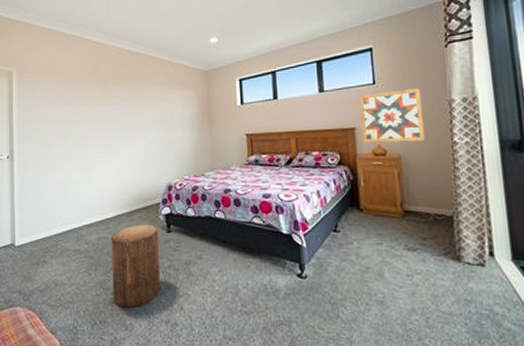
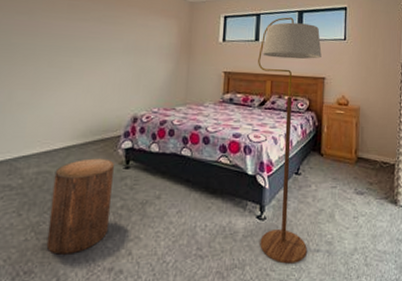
floor lamp: none [279,69,356,322] -> present [258,17,322,264]
wall art: present [359,87,425,143] -> none [330,48,381,96]

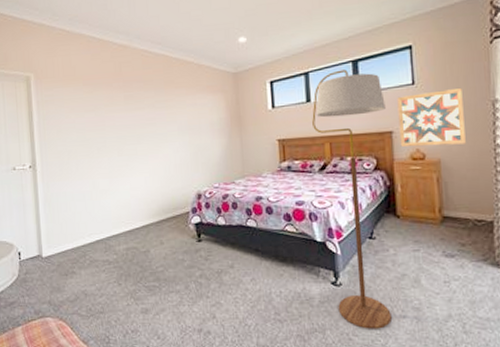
stool: present [46,158,114,255] -> none [140,233,193,317]
wall art: none [330,48,381,96] -> present [397,87,466,147]

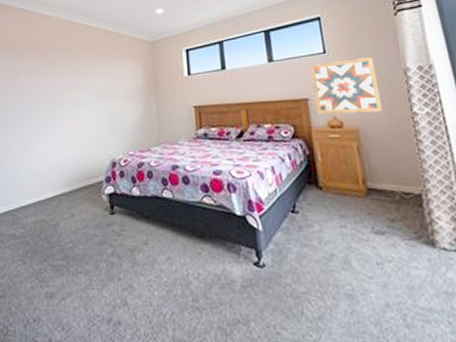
floor lamp: present [312,69,392,329] -> none [227,39,323,321]

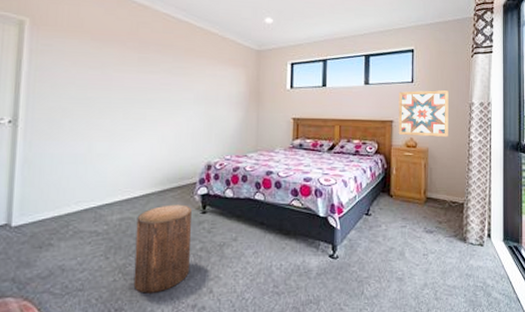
stool: none [49,205,103,303] -> present [133,204,192,294]

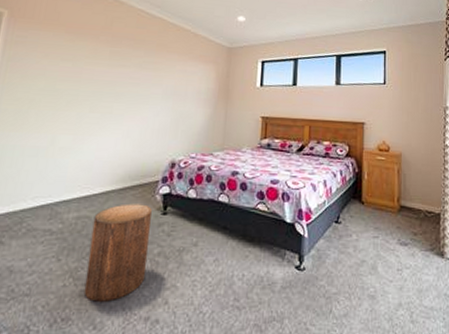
wall art: present [398,89,449,137] -> none [370,92,422,142]

